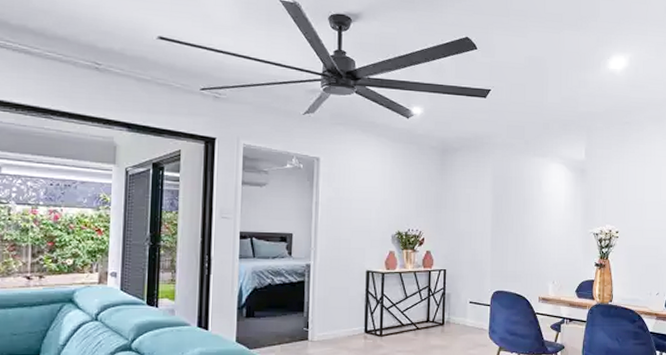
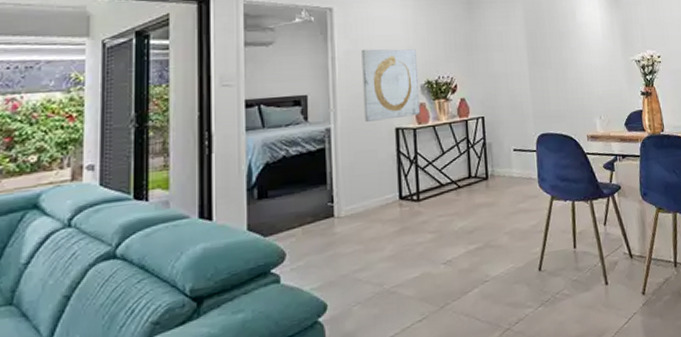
wall art: none [340,198,391,263] -> present [361,49,421,122]

